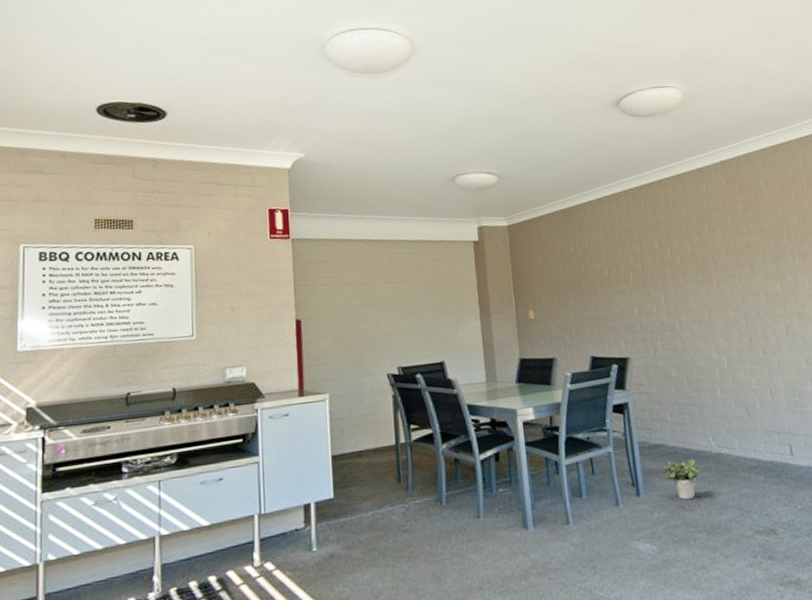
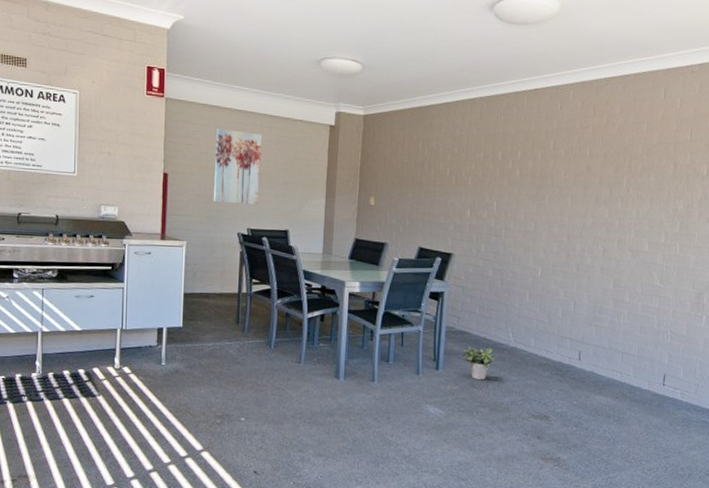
wall art: none [351,261,406,343] -> present [213,128,262,205]

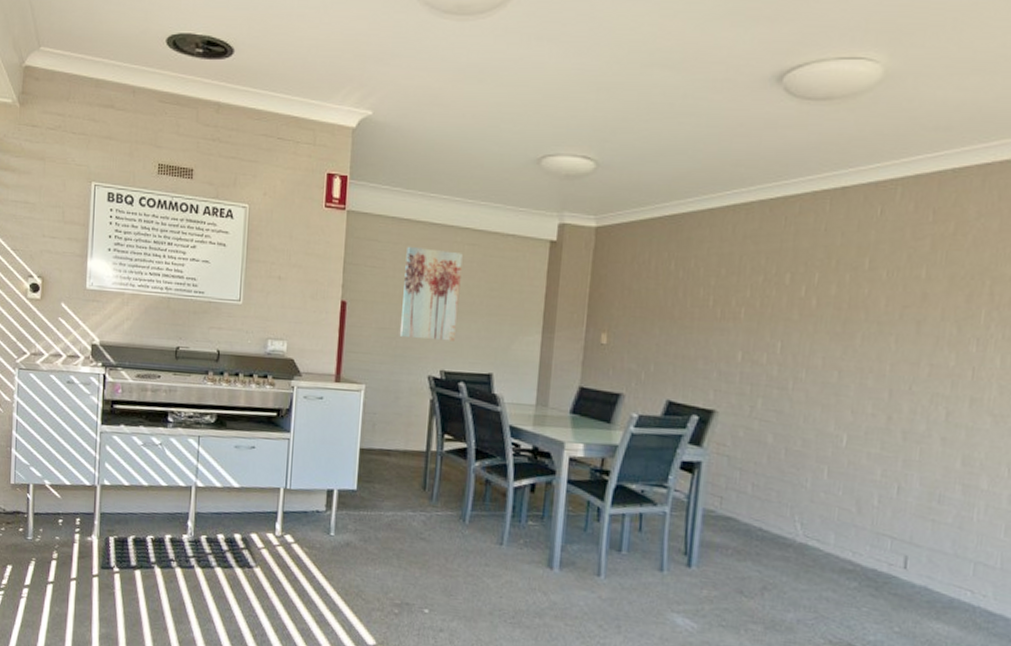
potted plant: present [461,347,496,380] -> none [724,539,775,586]

